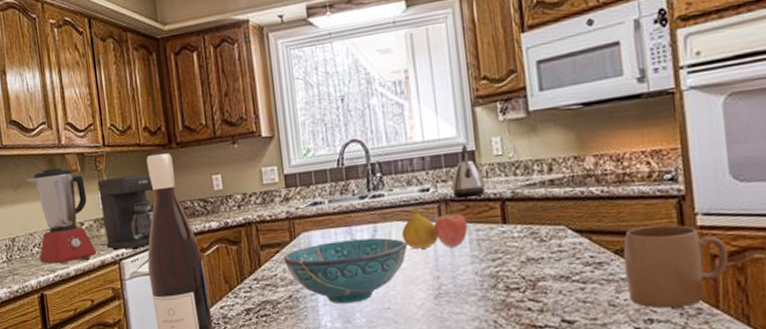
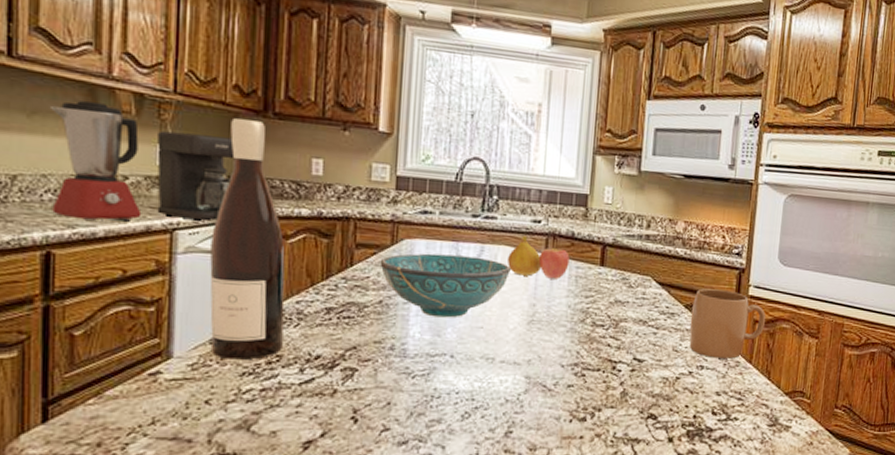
kettle: present [450,143,486,199] -> none [560,186,593,238]

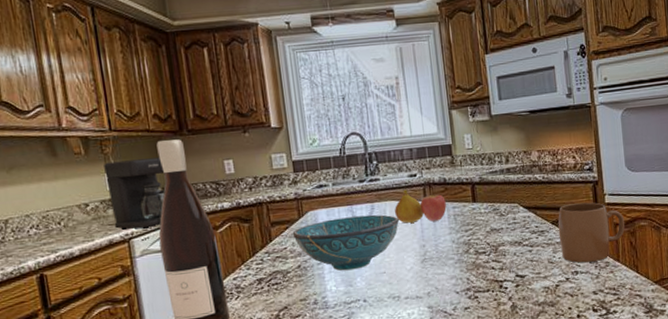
blender: present [49,101,142,222] -> none [21,150,104,245]

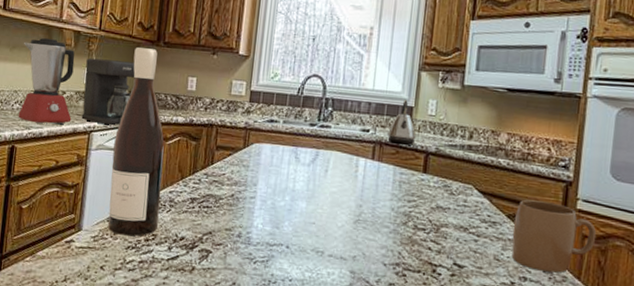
blender: none [21,150,104,245] -> present [18,38,75,125]
bowl: present [292,214,400,271] -> none [233,156,342,213]
fruit: present [394,189,424,223] -> none [338,143,369,179]
fruit: present [420,189,447,222] -> none [366,148,394,184]
kettle: none [433,138,460,183] -> present [386,99,417,146]

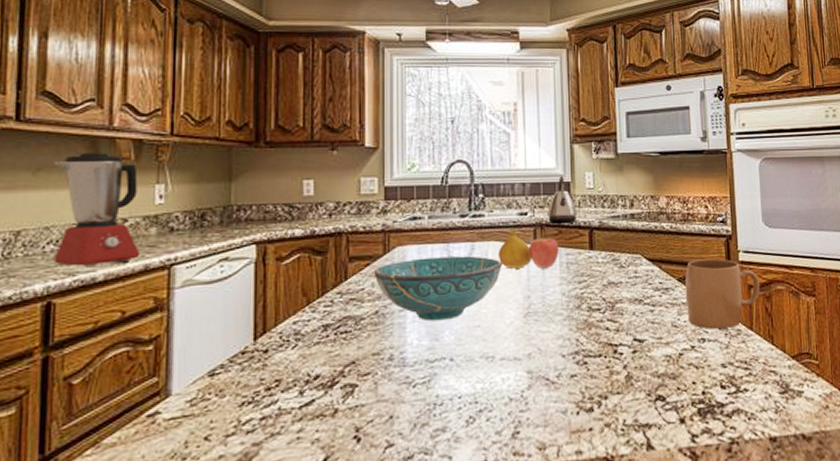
coffee maker: present [81,58,136,126] -> none [155,170,229,254]
bottle: present [108,47,164,236] -> none [207,151,283,390]
bowl: none [233,156,342,213] -> present [373,256,503,321]
fruit: none [338,143,369,179] -> present [497,229,533,269]
fruit: none [366,148,394,184] -> present [528,231,559,269]

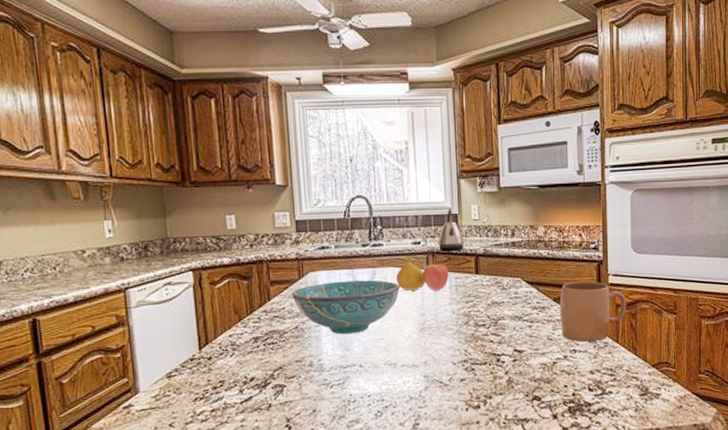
blender: present [53,153,140,268] -> none [18,194,100,291]

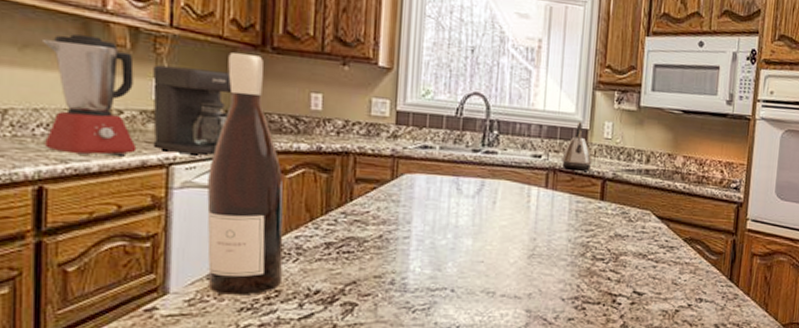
blender: none [18,194,100,291] -> present [41,34,137,157]
coffee maker: none [103,208,165,279] -> present [152,64,233,156]
bottle: none [155,191,225,389] -> present [207,53,284,295]
bowl: present [291,280,401,335] -> none [379,188,512,252]
fruit: present [395,256,426,291] -> none [507,170,543,210]
fruit: present [422,258,449,291] -> none [539,176,570,214]
mug: present [559,281,627,342] -> none [688,222,764,291]

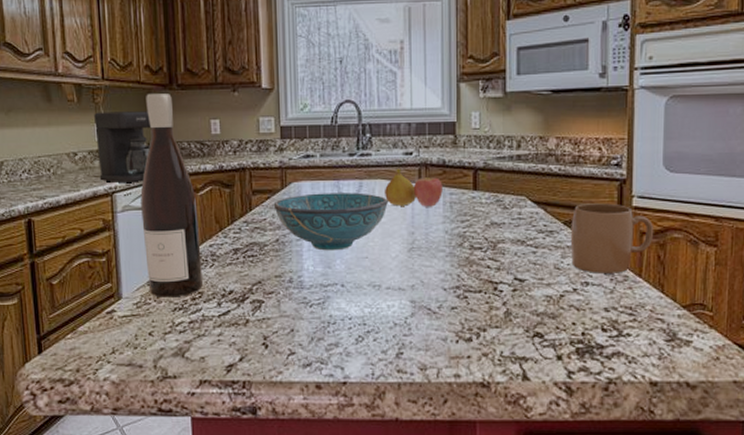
blender: present [41,34,137,157] -> none [19,96,89,193]
bowl: none [379,188,512,252] -> present [273,193,389,251]
fruit: none [507,170,543,210] -> present [384,168,417,206]
fruit: none [539,176,570,214] -> present [413,170,443,207]
kettle: present [560,121,593,172] -> none [431,114,462,165]
mug: none [688,222,764,291] -> present [570,203,654,273]

